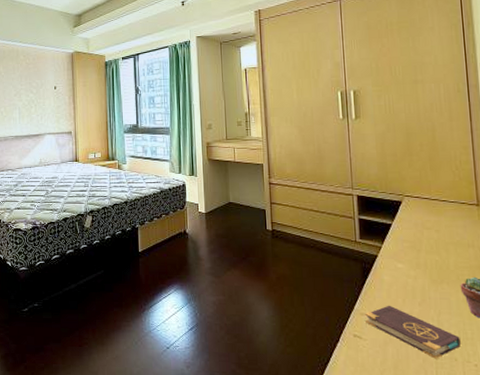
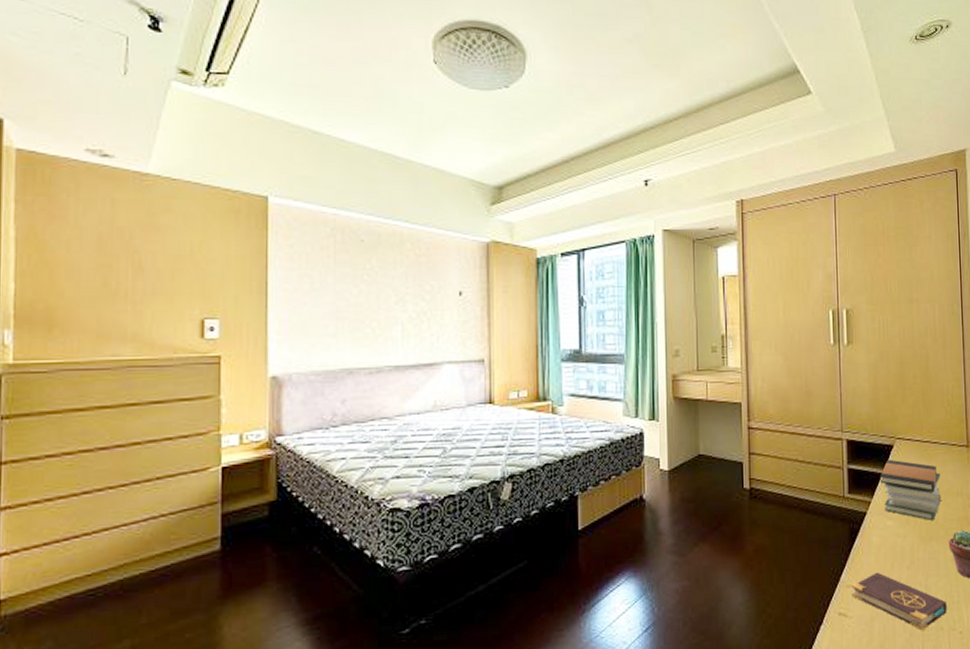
book stack: none [389,213,452,267] -> present [879,459,941,521]

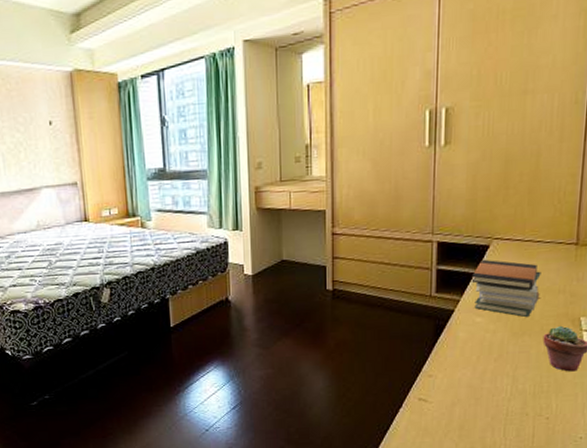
book: present [851,572,947,631] -> none [433,363,535,416]

